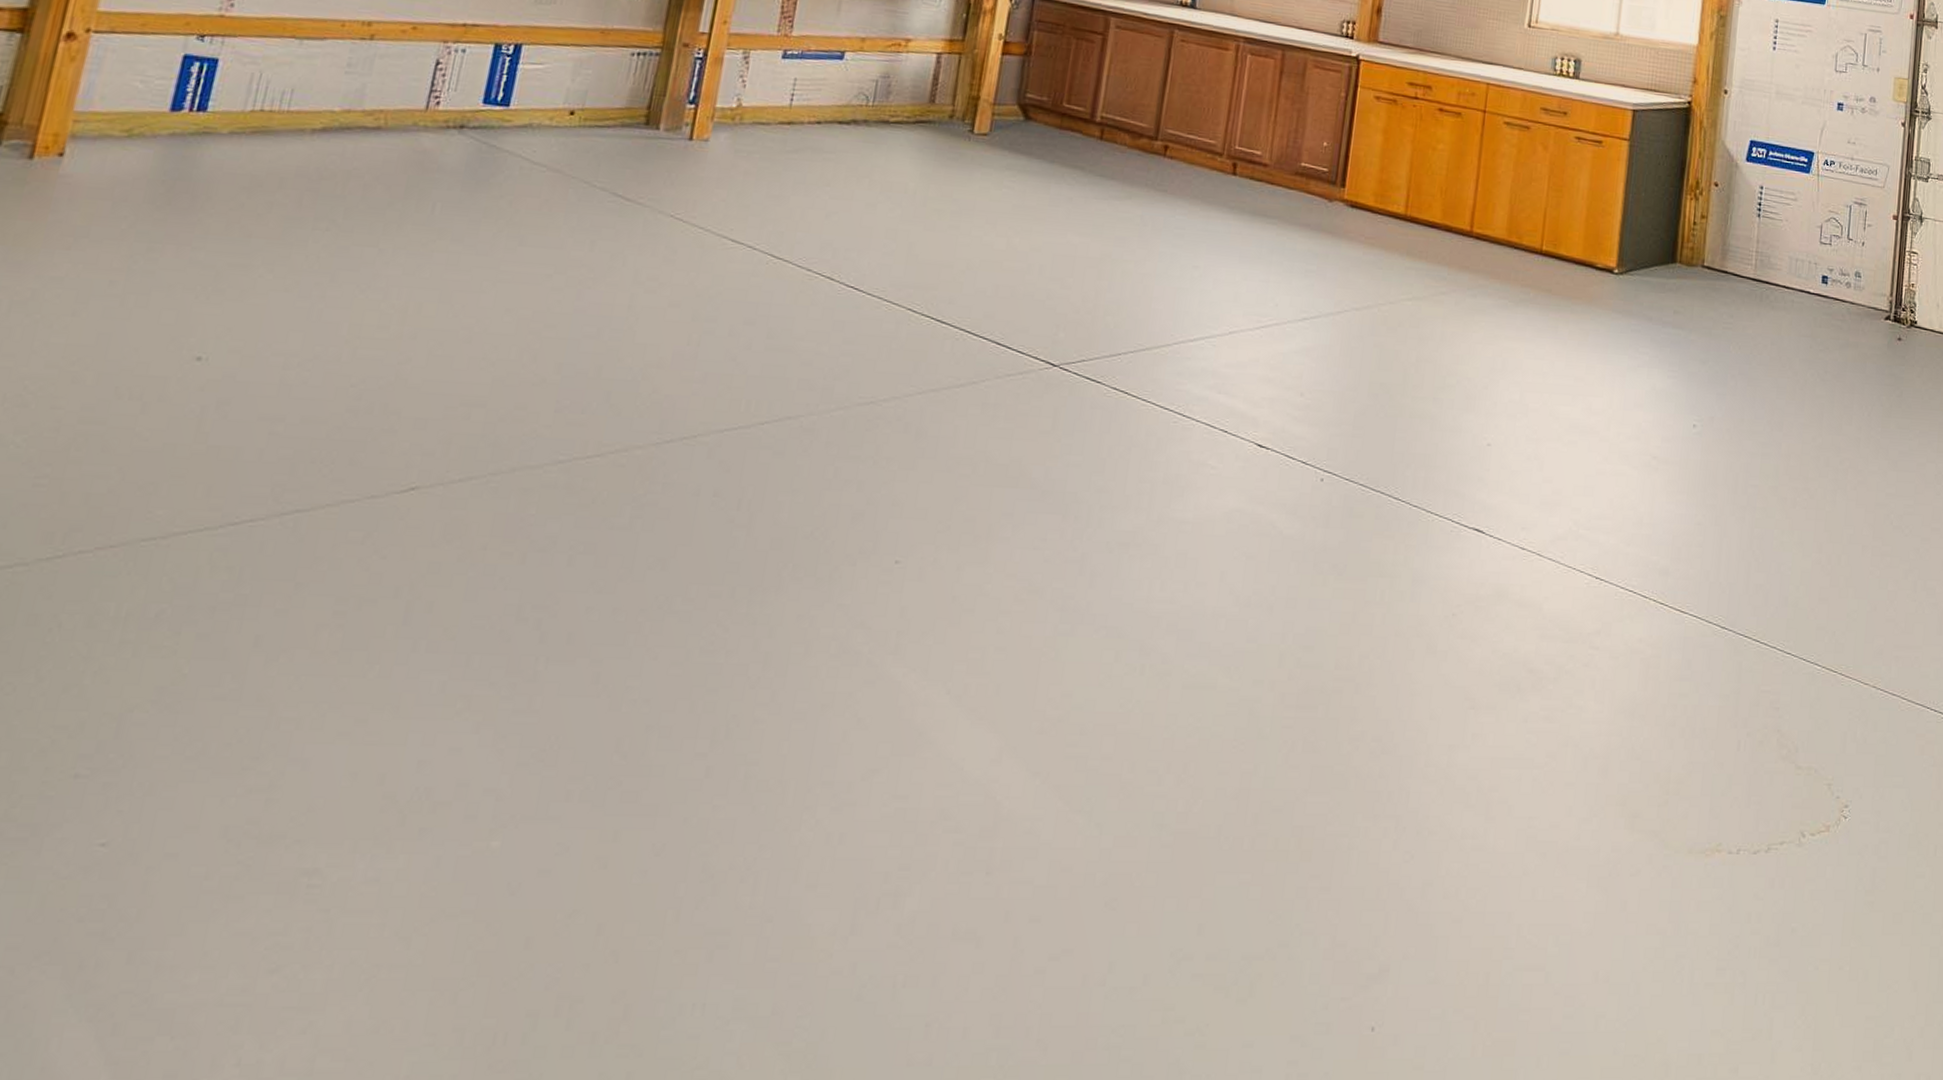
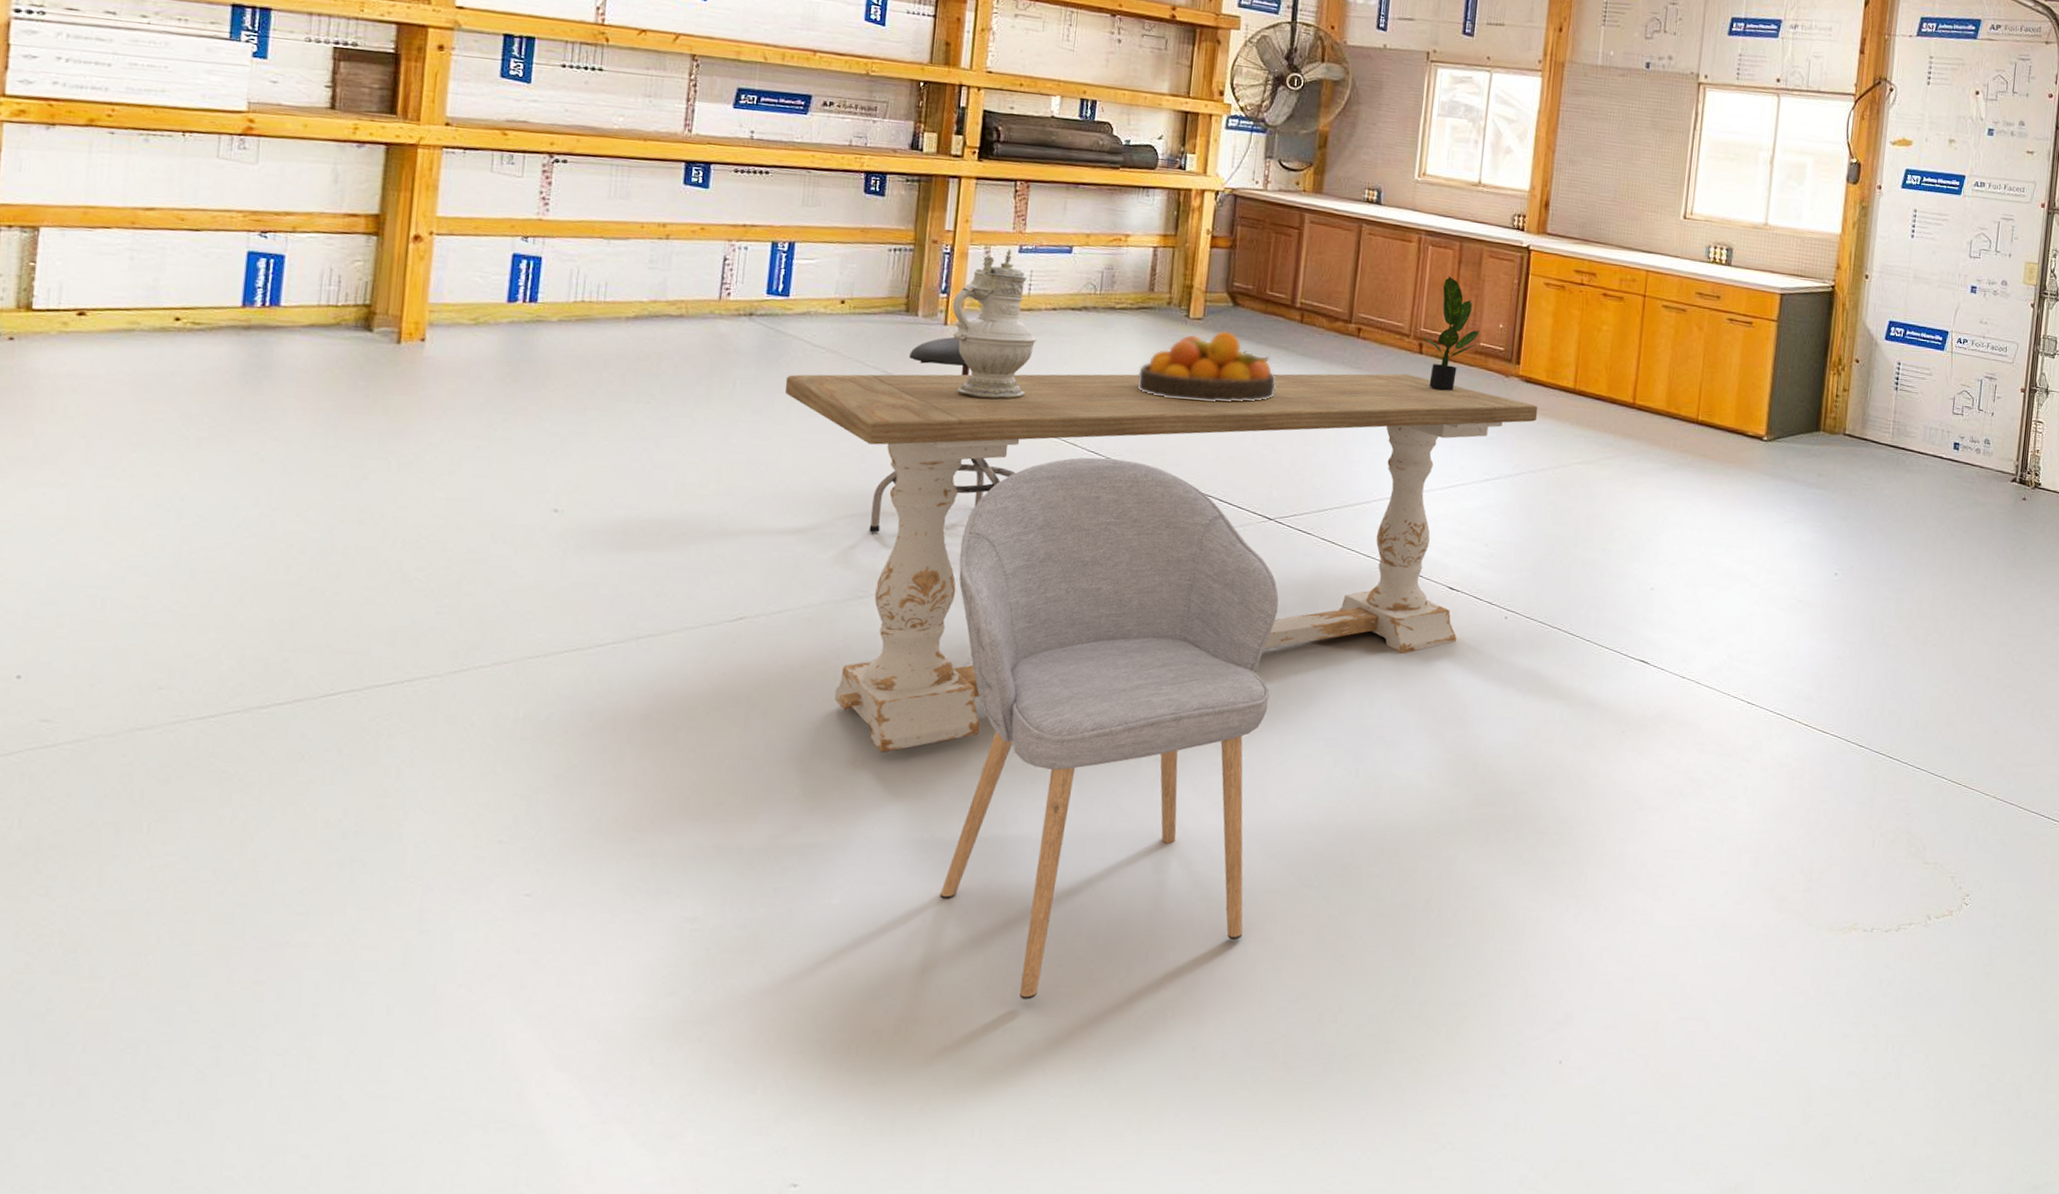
dining table: none [493,196,1365,653] -> present [785,373,1538,753]
stool: none [578,154,760,383] -> present [869,337,1015,533]
chair: none [627,293,1060,966] -> present [940,457,1279,999]
pitcher: none [697,54,796,226] -> present [952,249,1037,400]
fruit bowl: none [910,148,1069,229] -> present [1138,331,1276,402]
potted plant: none [1237,88,1301,217] -> present [1422,276,1479,390]

